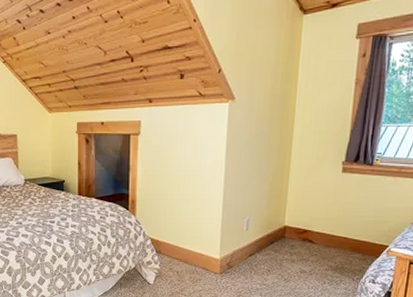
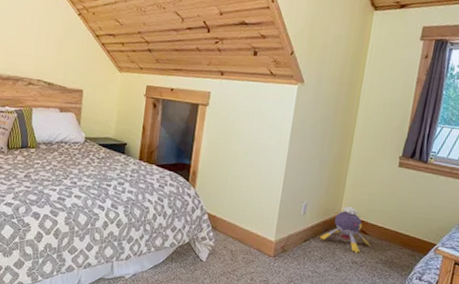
plush toy: none [265,218,318,263] -> present [320,206,370,254]

